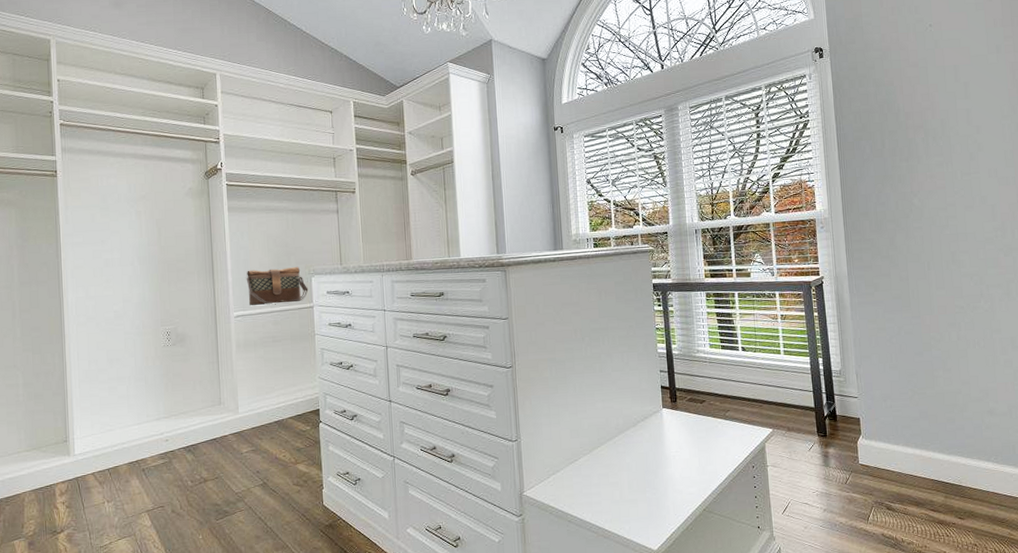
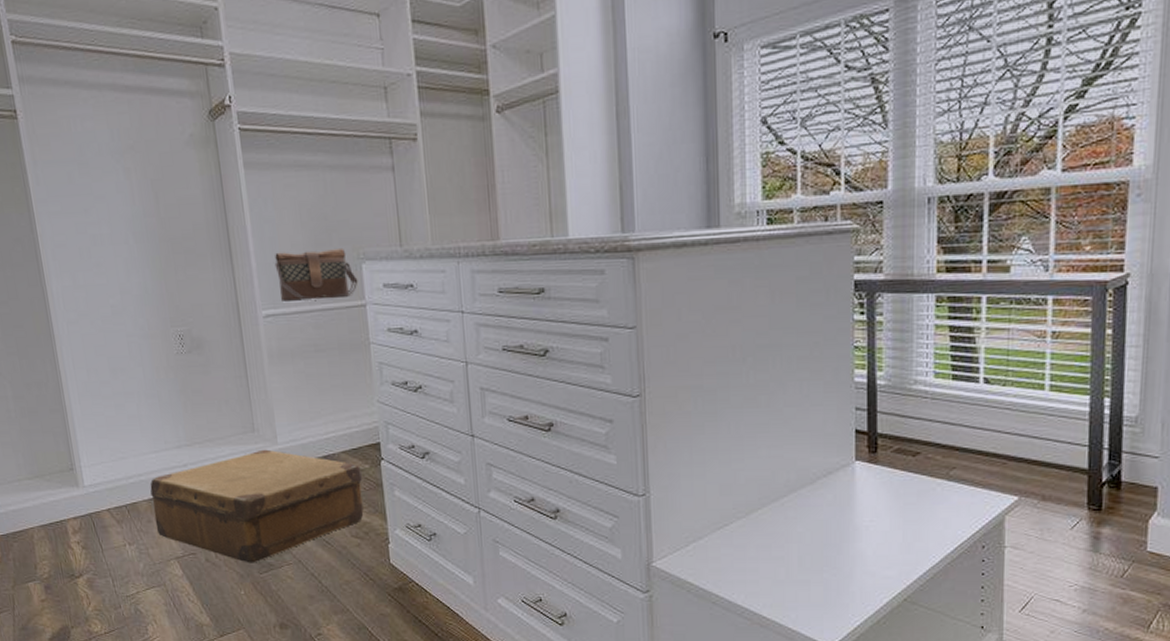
suitcase: none [131,418,304,512] -> present [149,449,364,563]

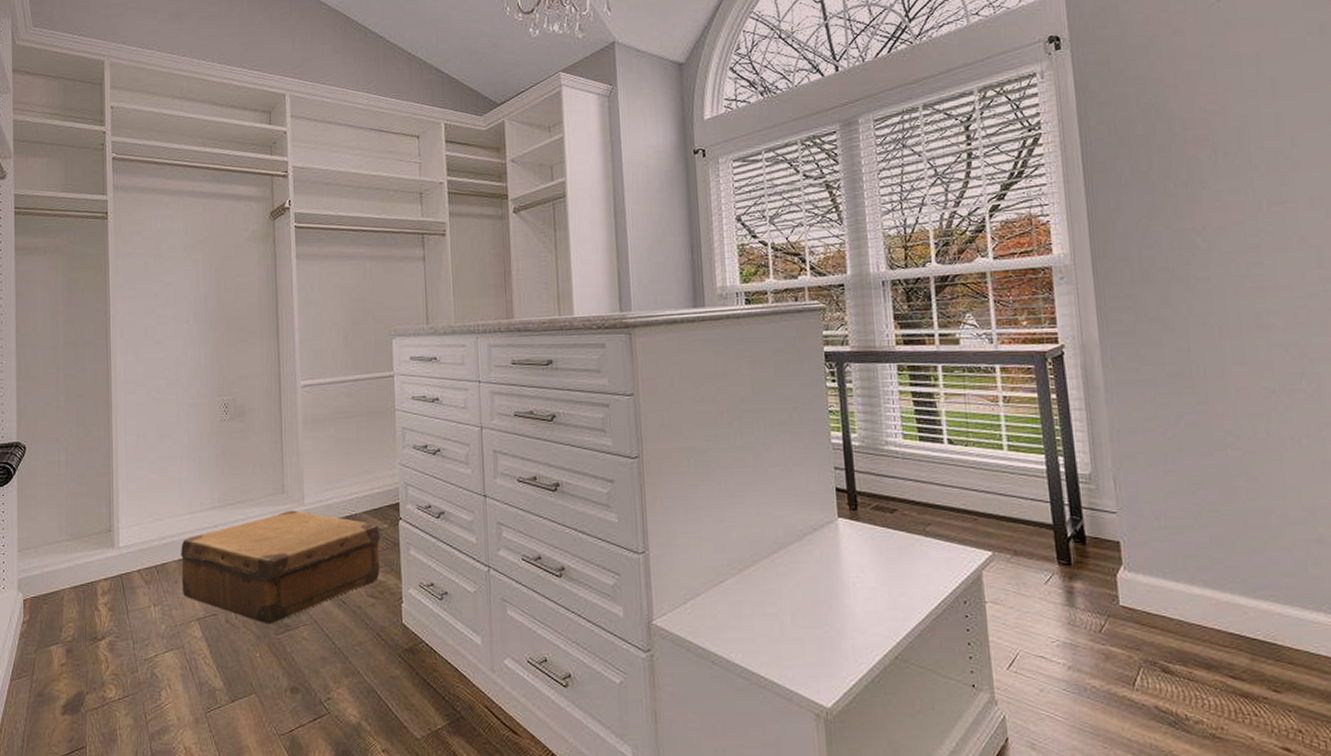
shoulder bag: present [274,249,358,301] -> none [315,327,388,373]

